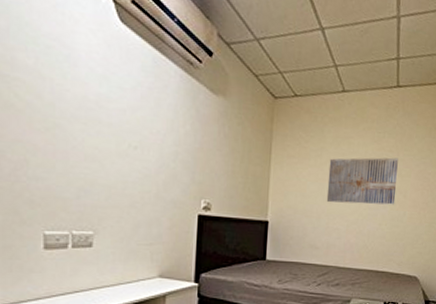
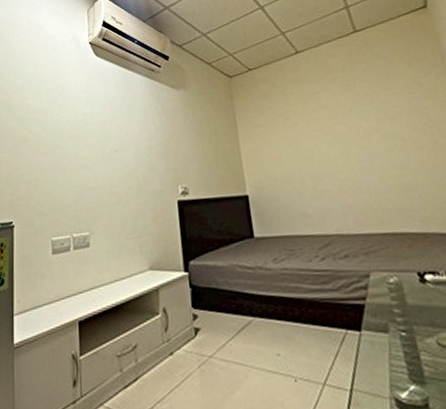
wall art: present [326,157,398,205] -> none [299,100,392,164]

